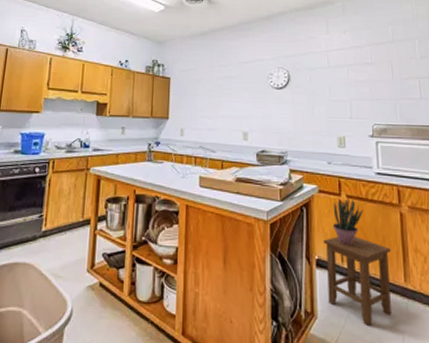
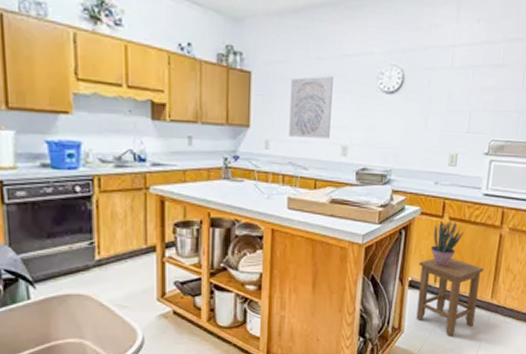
wall art: none [198,78,233,127] -> present [288,76,333,139]

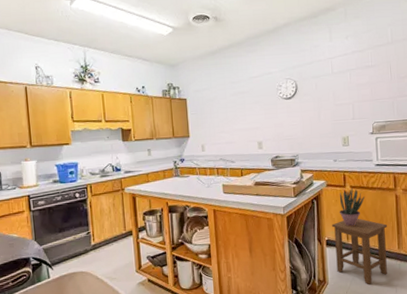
wall art: present [288,76,333,139] -> none [214,93,248,140]

